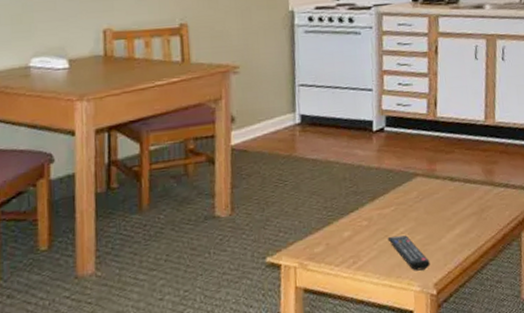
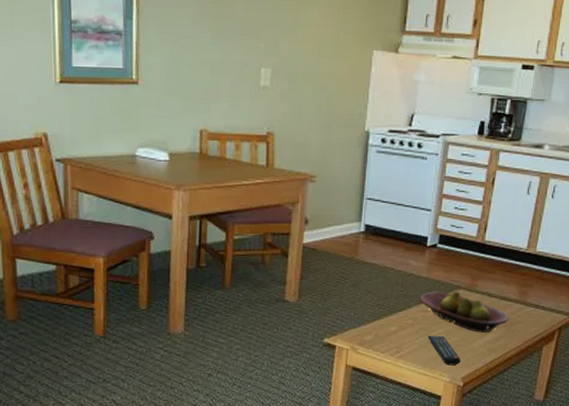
fruit bowl: none [372,178,478,226] -> present [420,290,510,332]

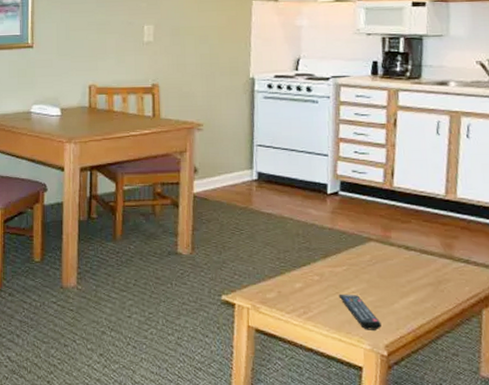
fruit bowl: present [420,290,510,332] -> none [325,243,435,292]

